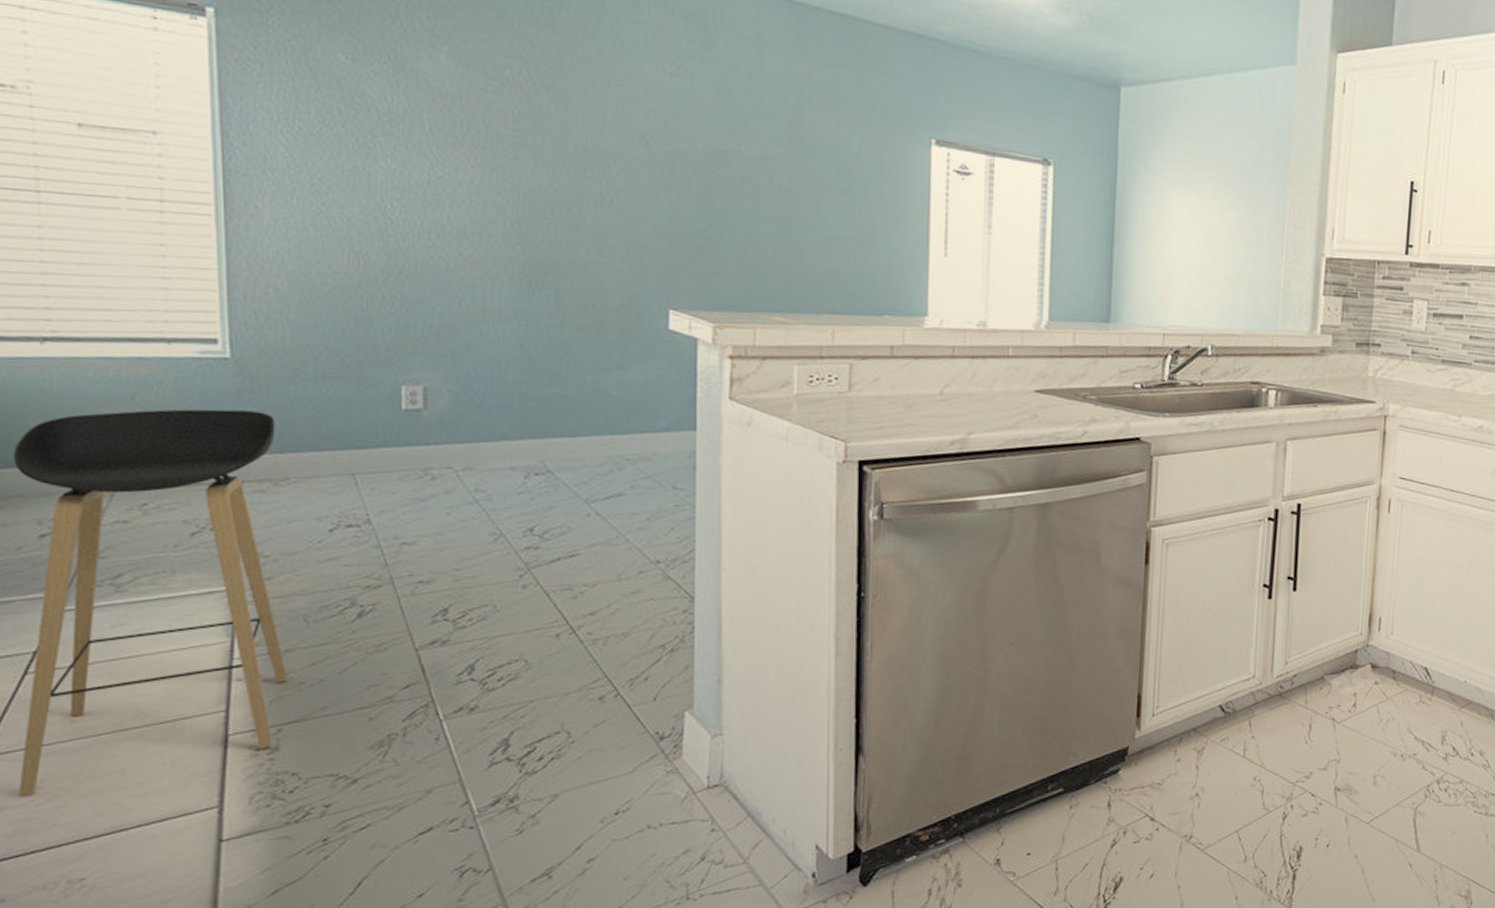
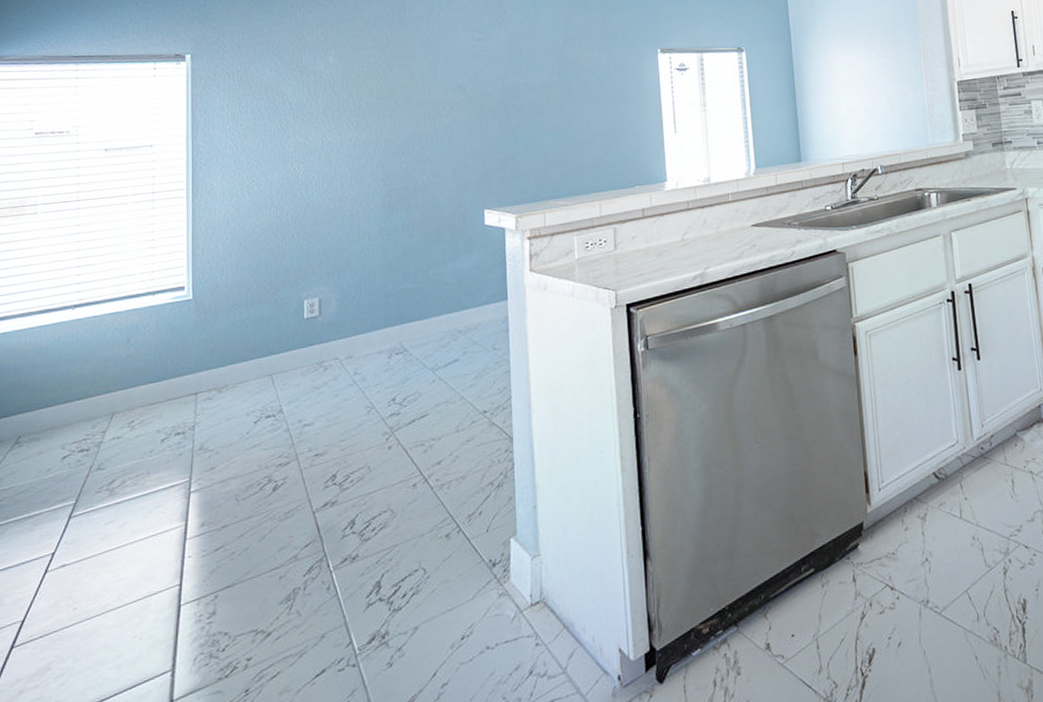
stool: present [12,409,287,796] -> none [34,336,223,678]

